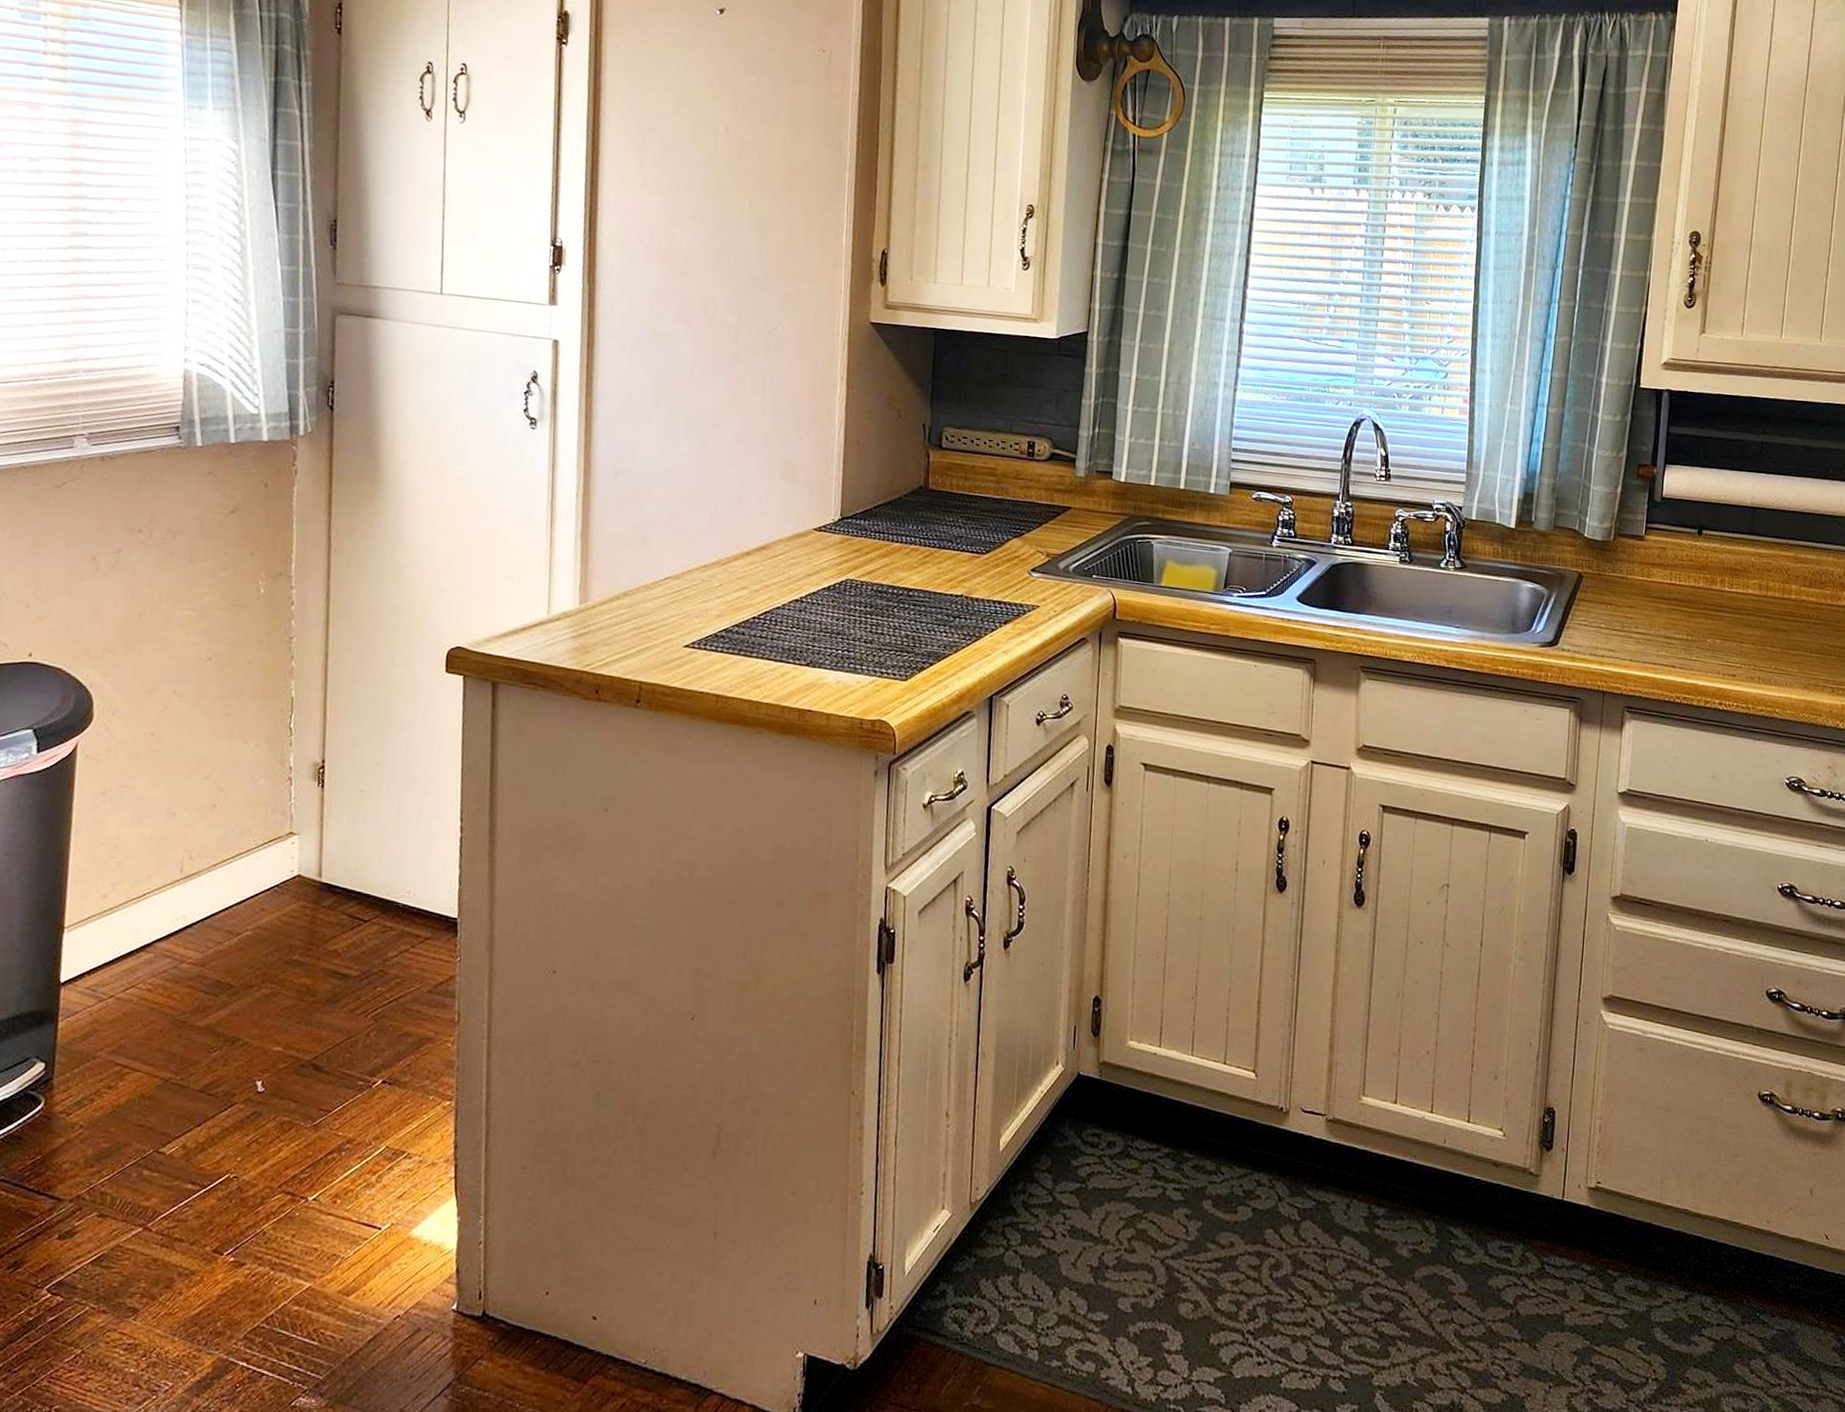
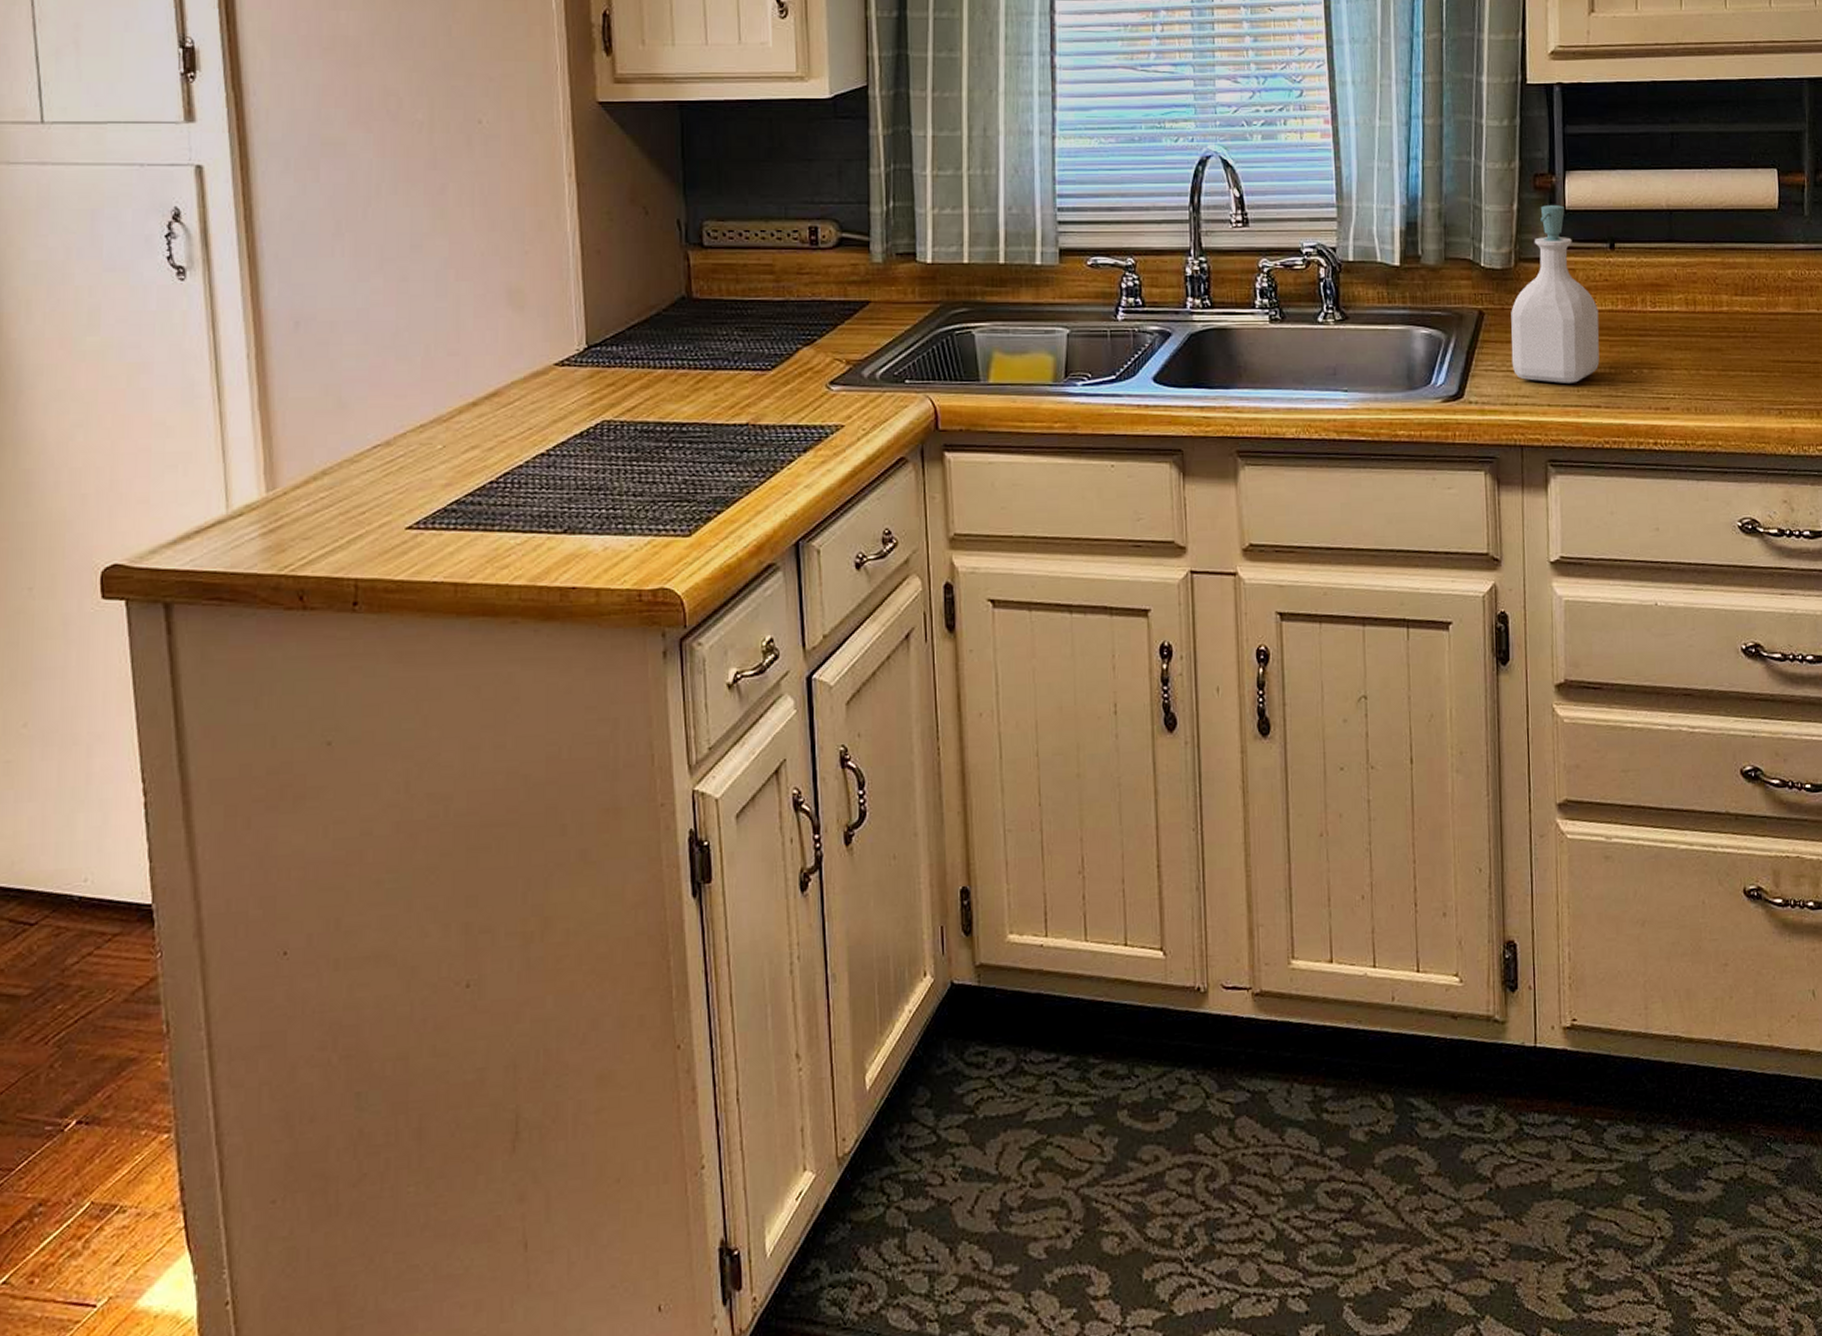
soap bottle: none [1602,491,1682,644] -> present [1511,205,1600,383]

